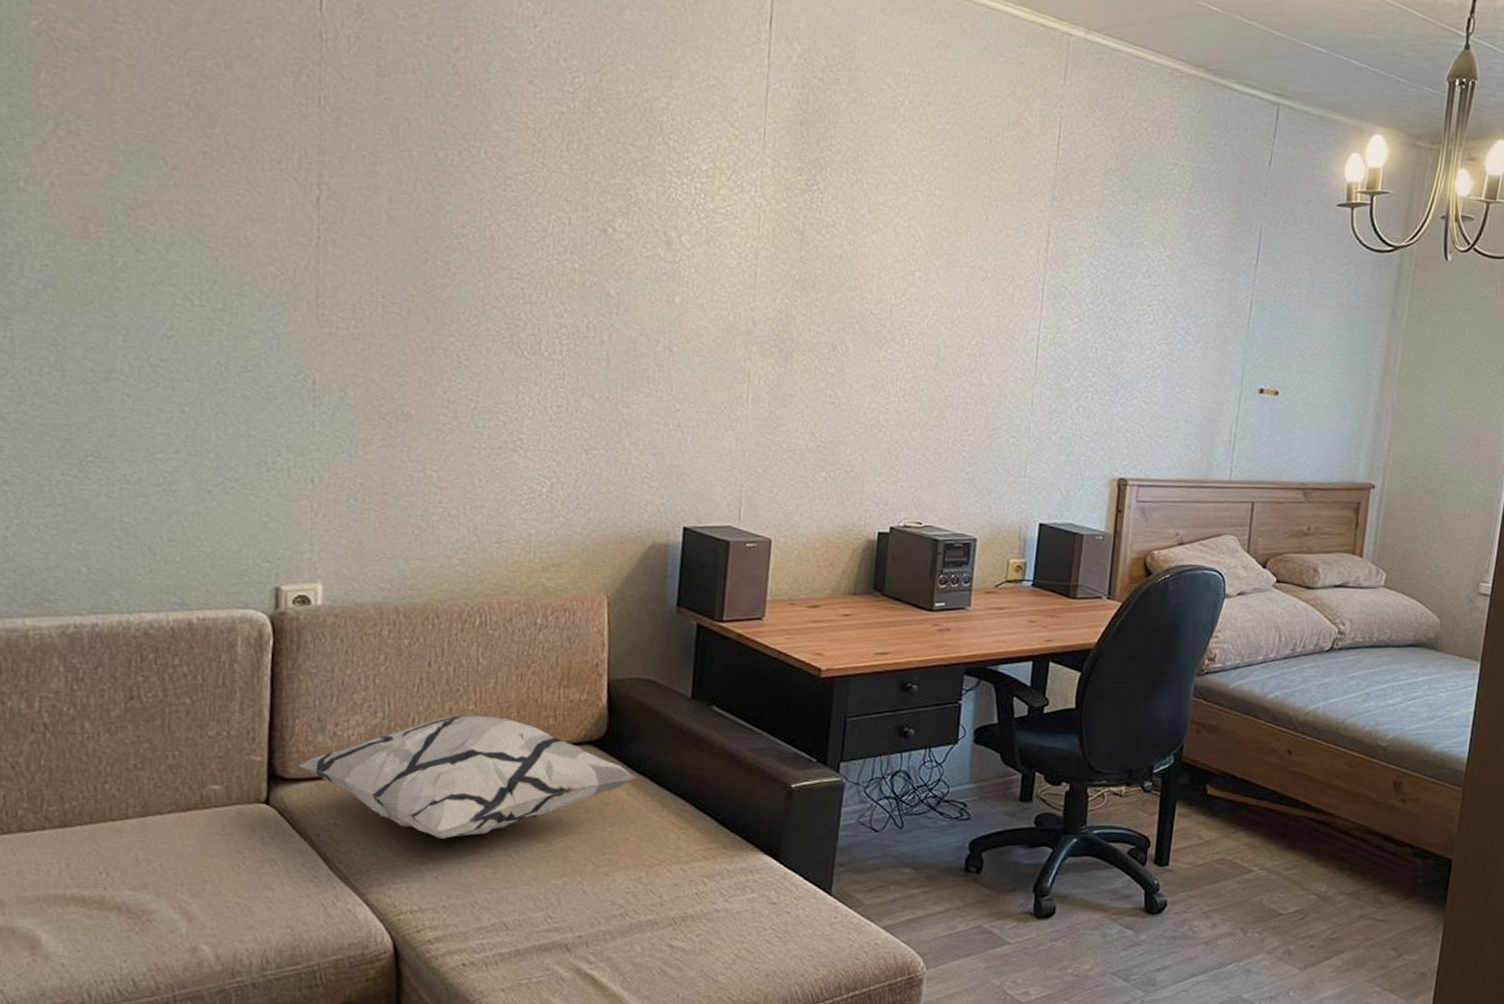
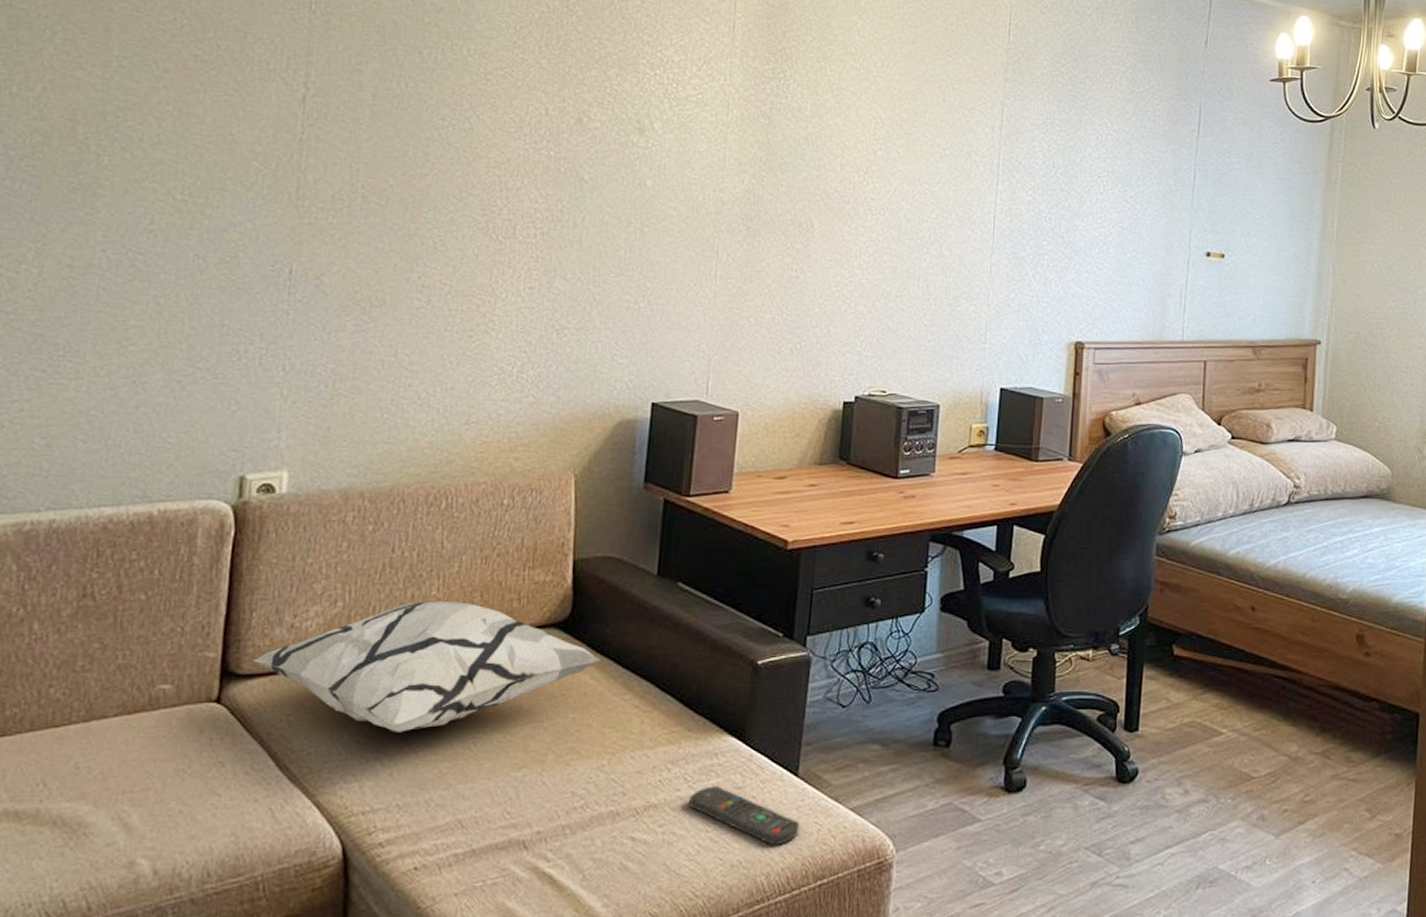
remote control: none [725,900,833,959] -> present [689,786,800,846]

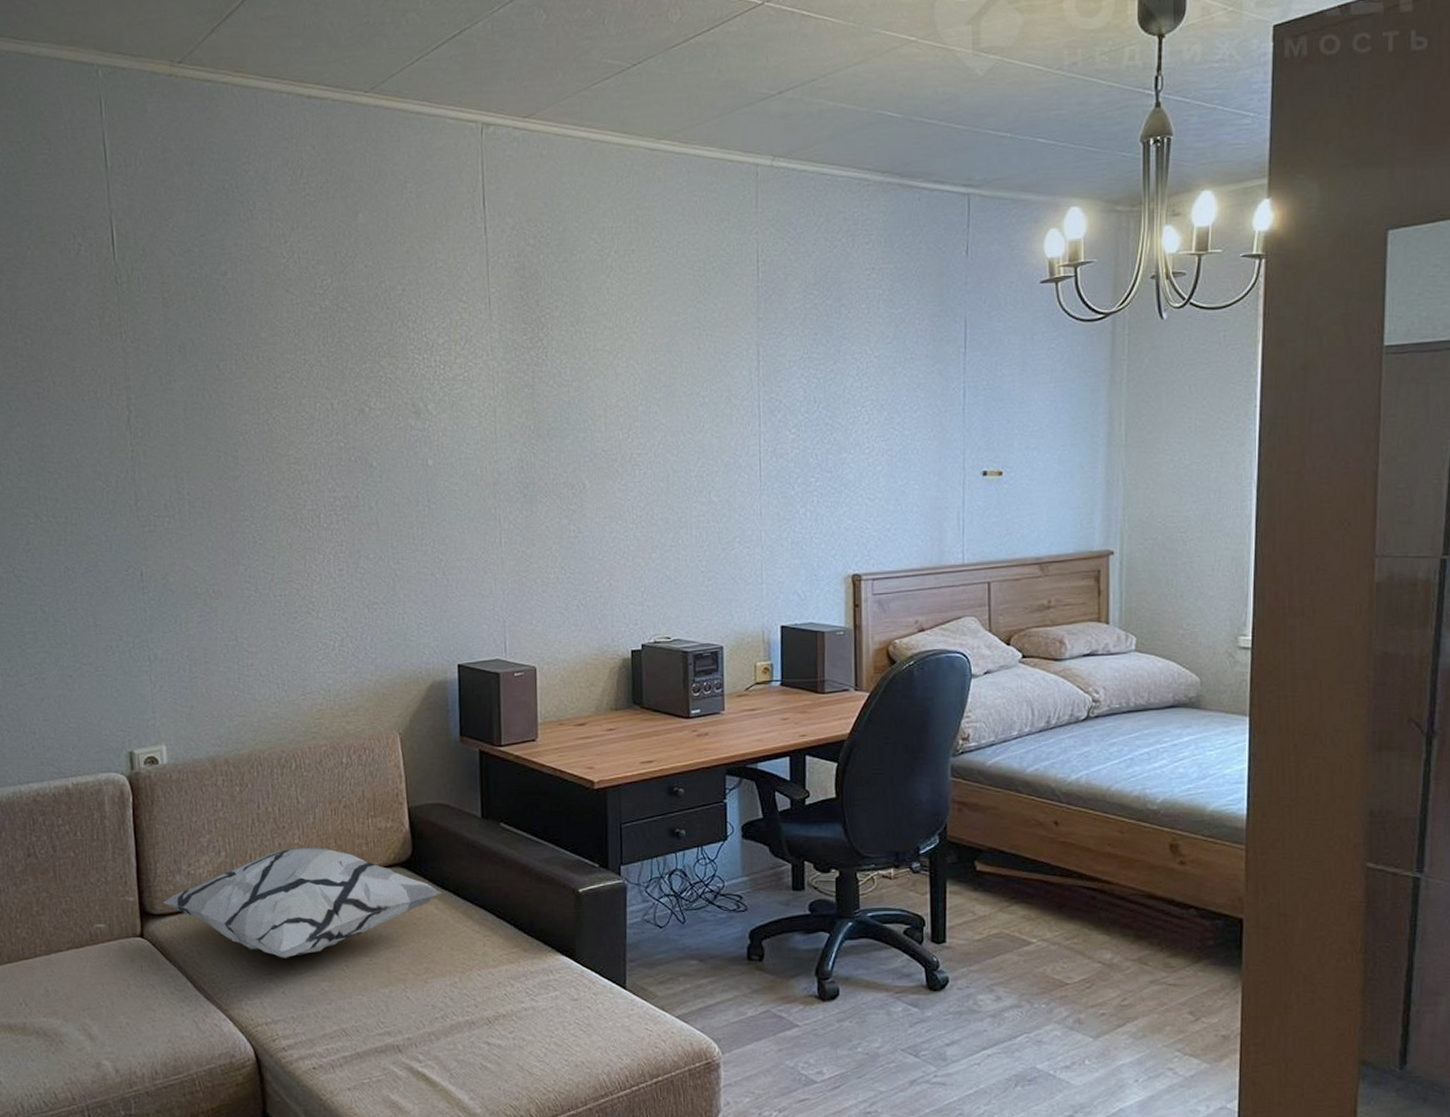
remote control: present [689,786,800,846] -> none [533,998,633,1049]

